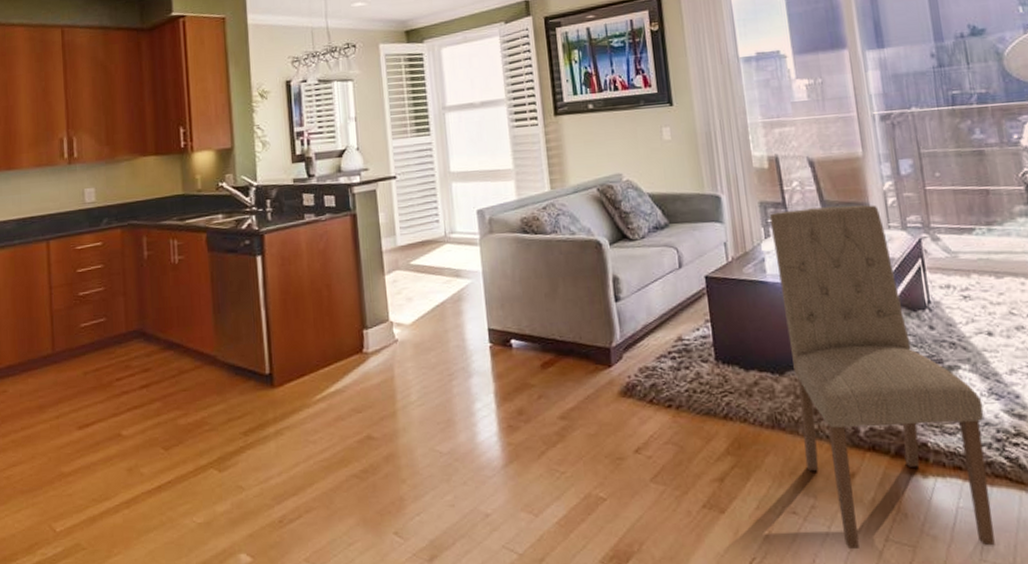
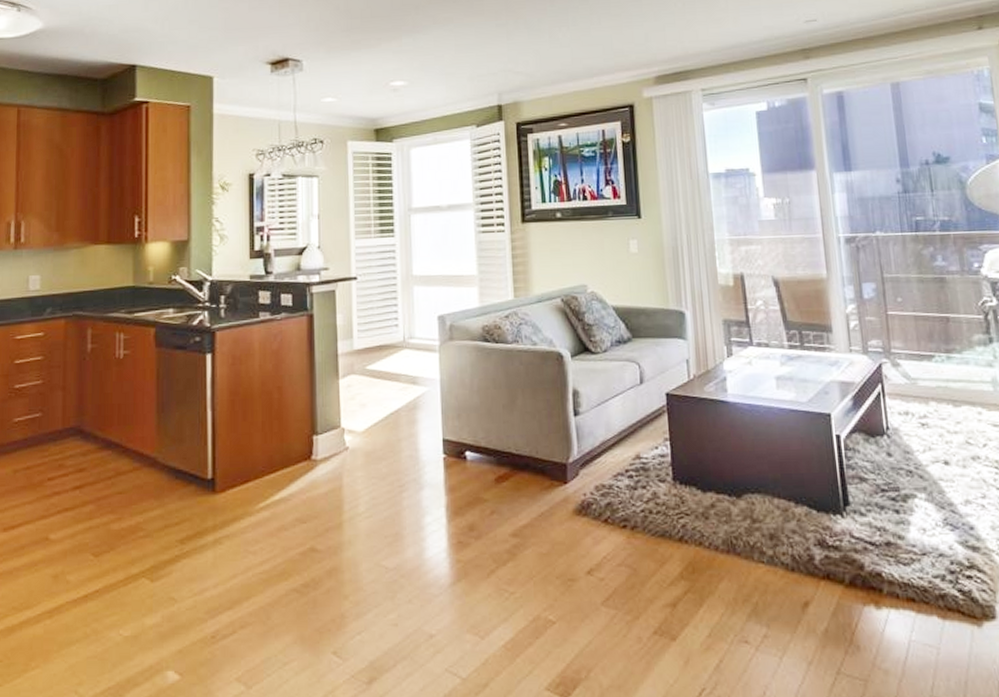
dining chair: present [769,205,995,549] -> none [732,327,946,682]

